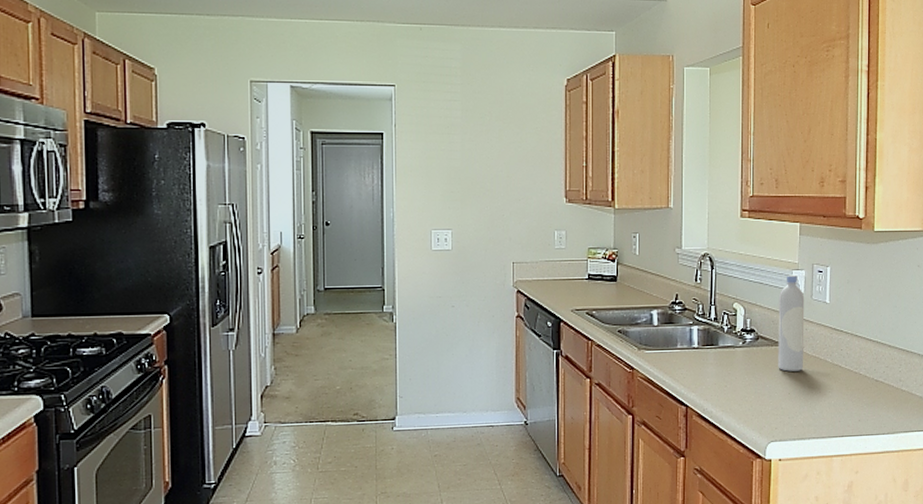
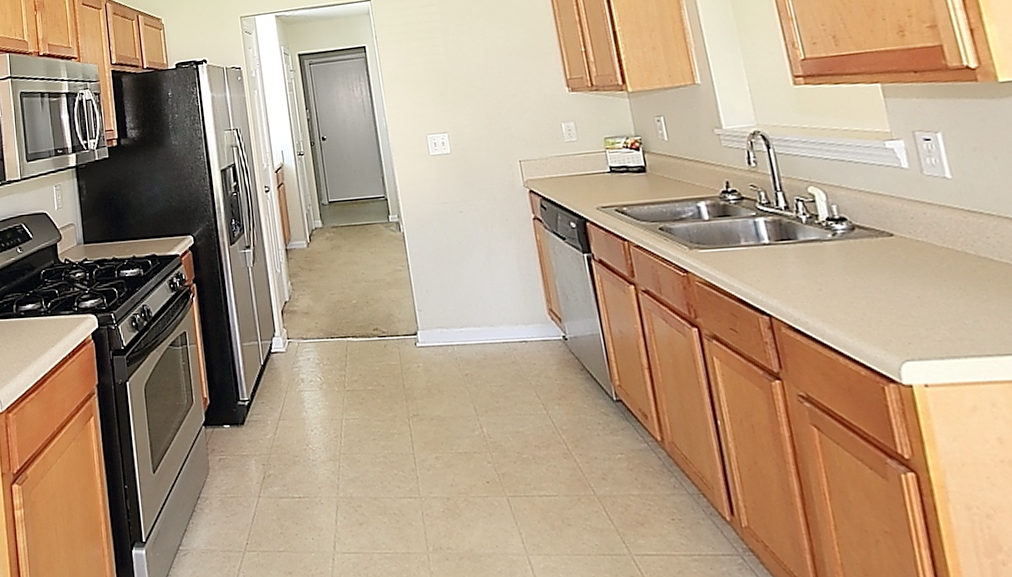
bottle: present [778,274,805,372] -> none [871,146,932,269]

